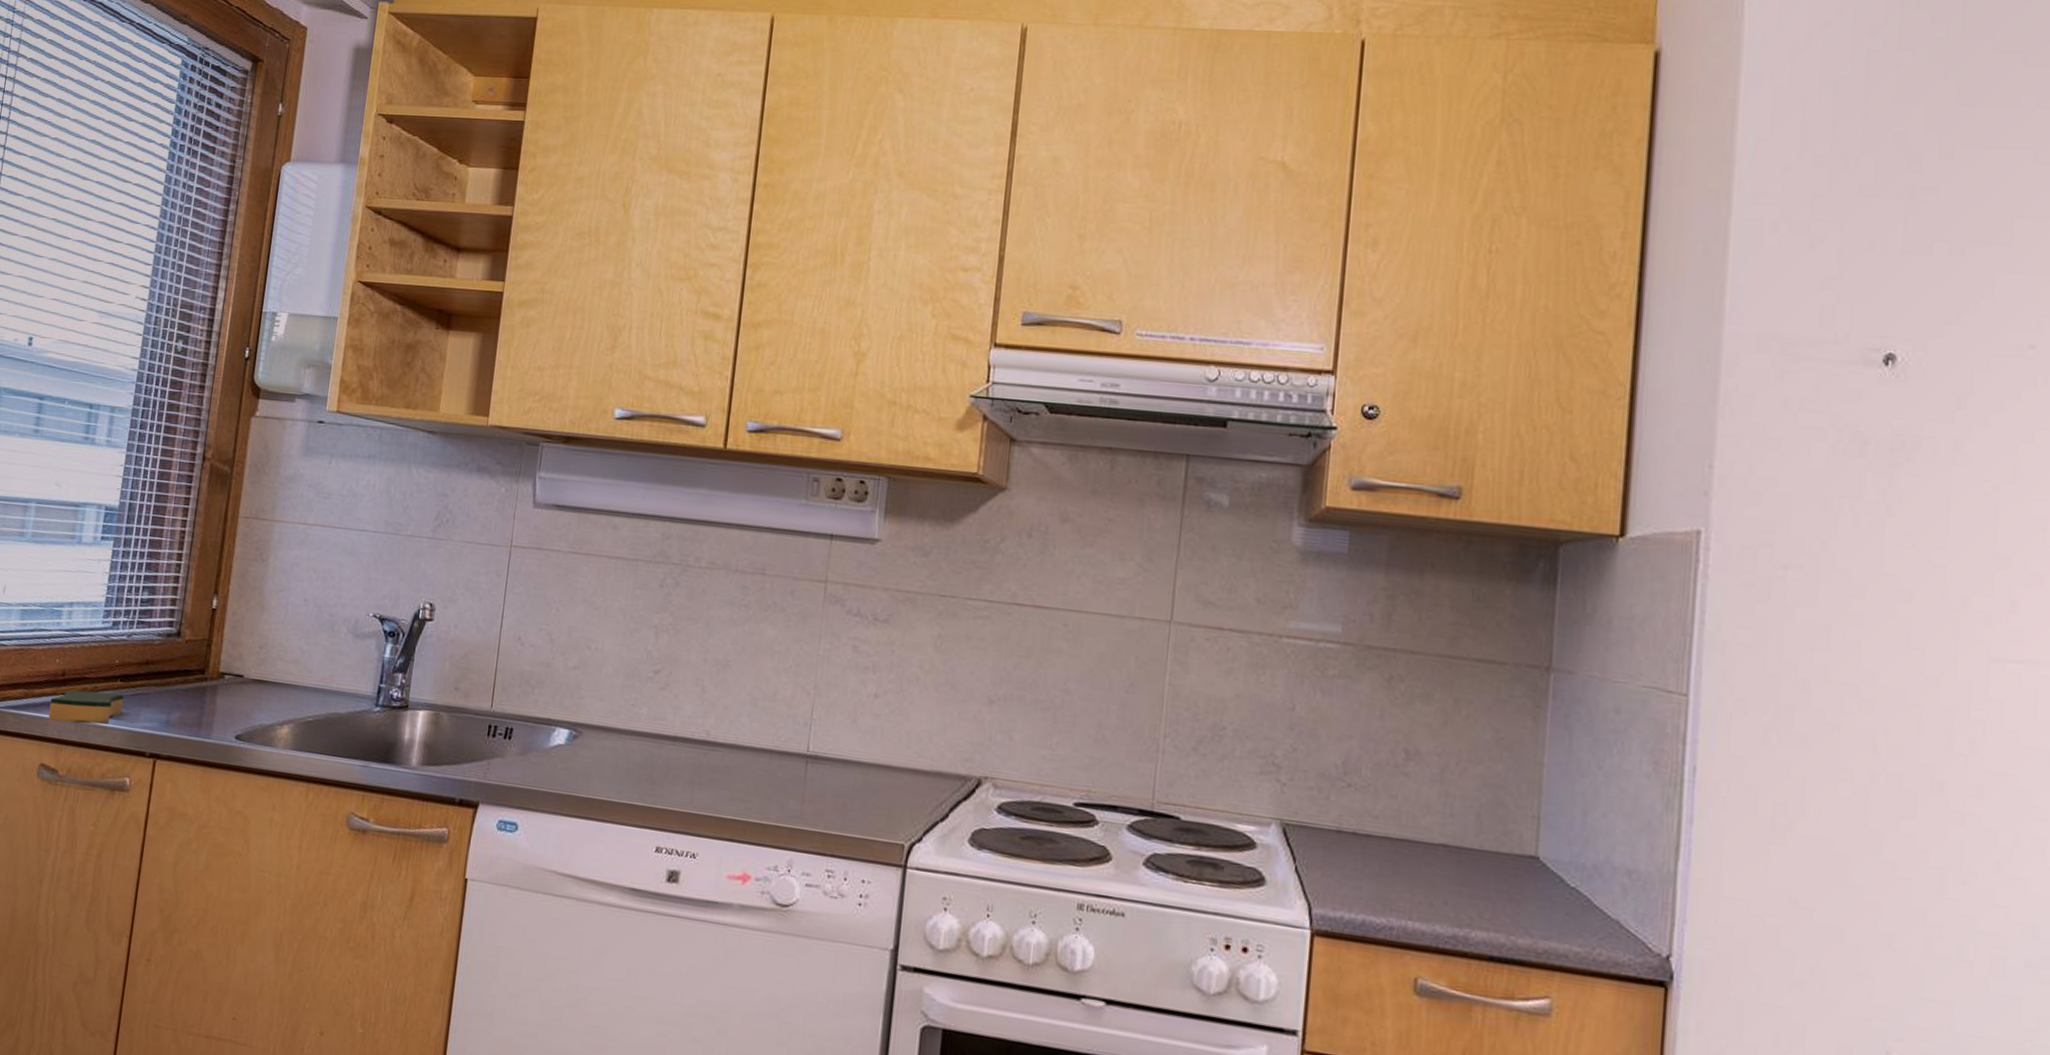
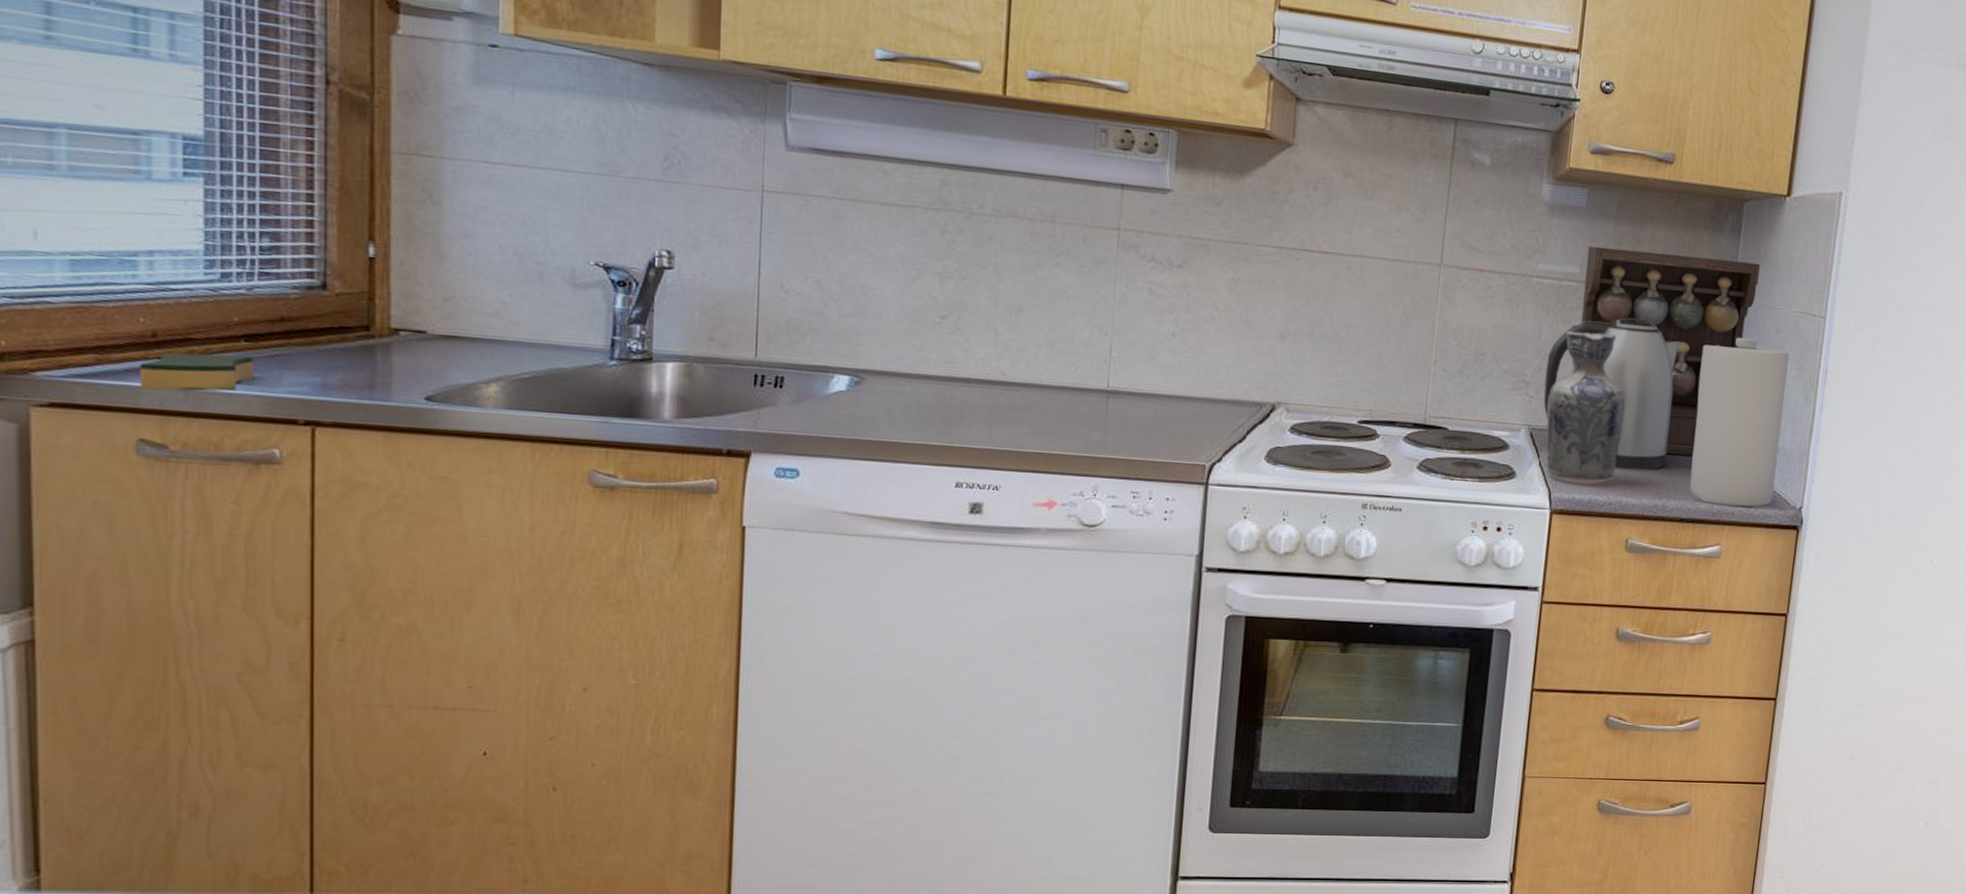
kettle: none [1298,689,1480,887] -> present [1543,318,1681,470]
ceramic jug: none [1303,703,1407,901] -> present [1545,331,1625,484]
spice rack: none [1345,599,1587,872] -> present [1581,245,1760,455]
paper towel holder: none [1501,718,1638,949] -> present [1689,337,1790,507]

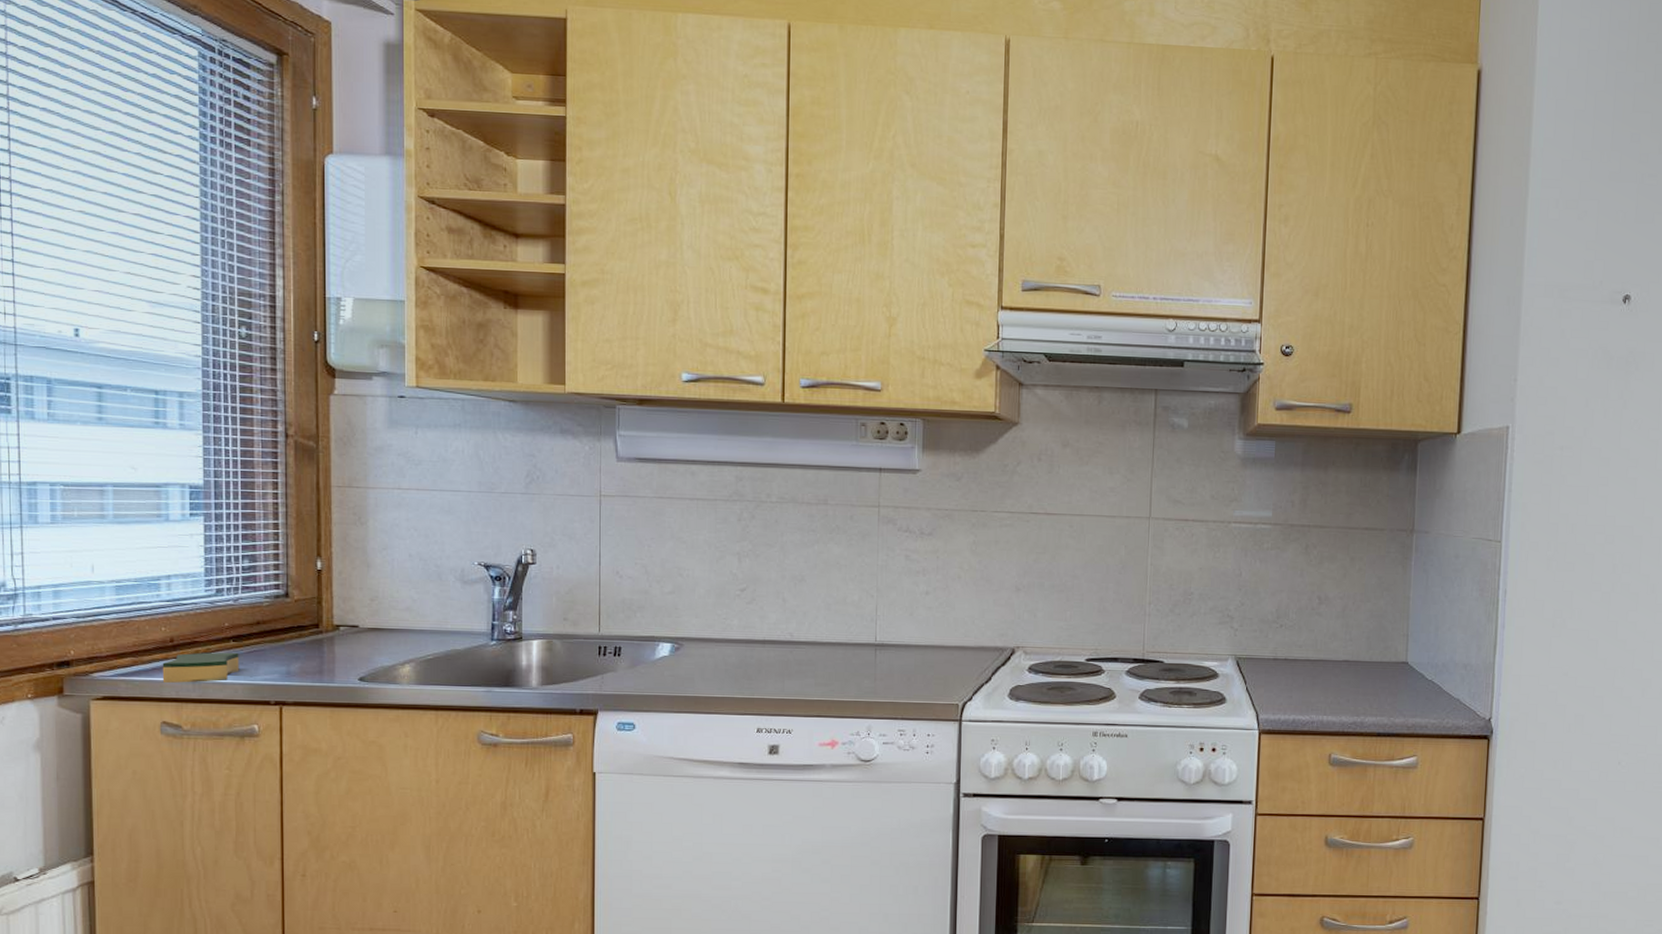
kettle: present [1543,318,1681,470] -> none [1246,554,1368,690]
ceramic jug: present [1545,331,1625,484] -> none [1250,568,1321,705]
spice rack: present [1581,245,1760,455] -> none [1276,491,1437,675]
paper towel holder: present [1689,337,1790,507] -> none [1384,565,1470,720]

